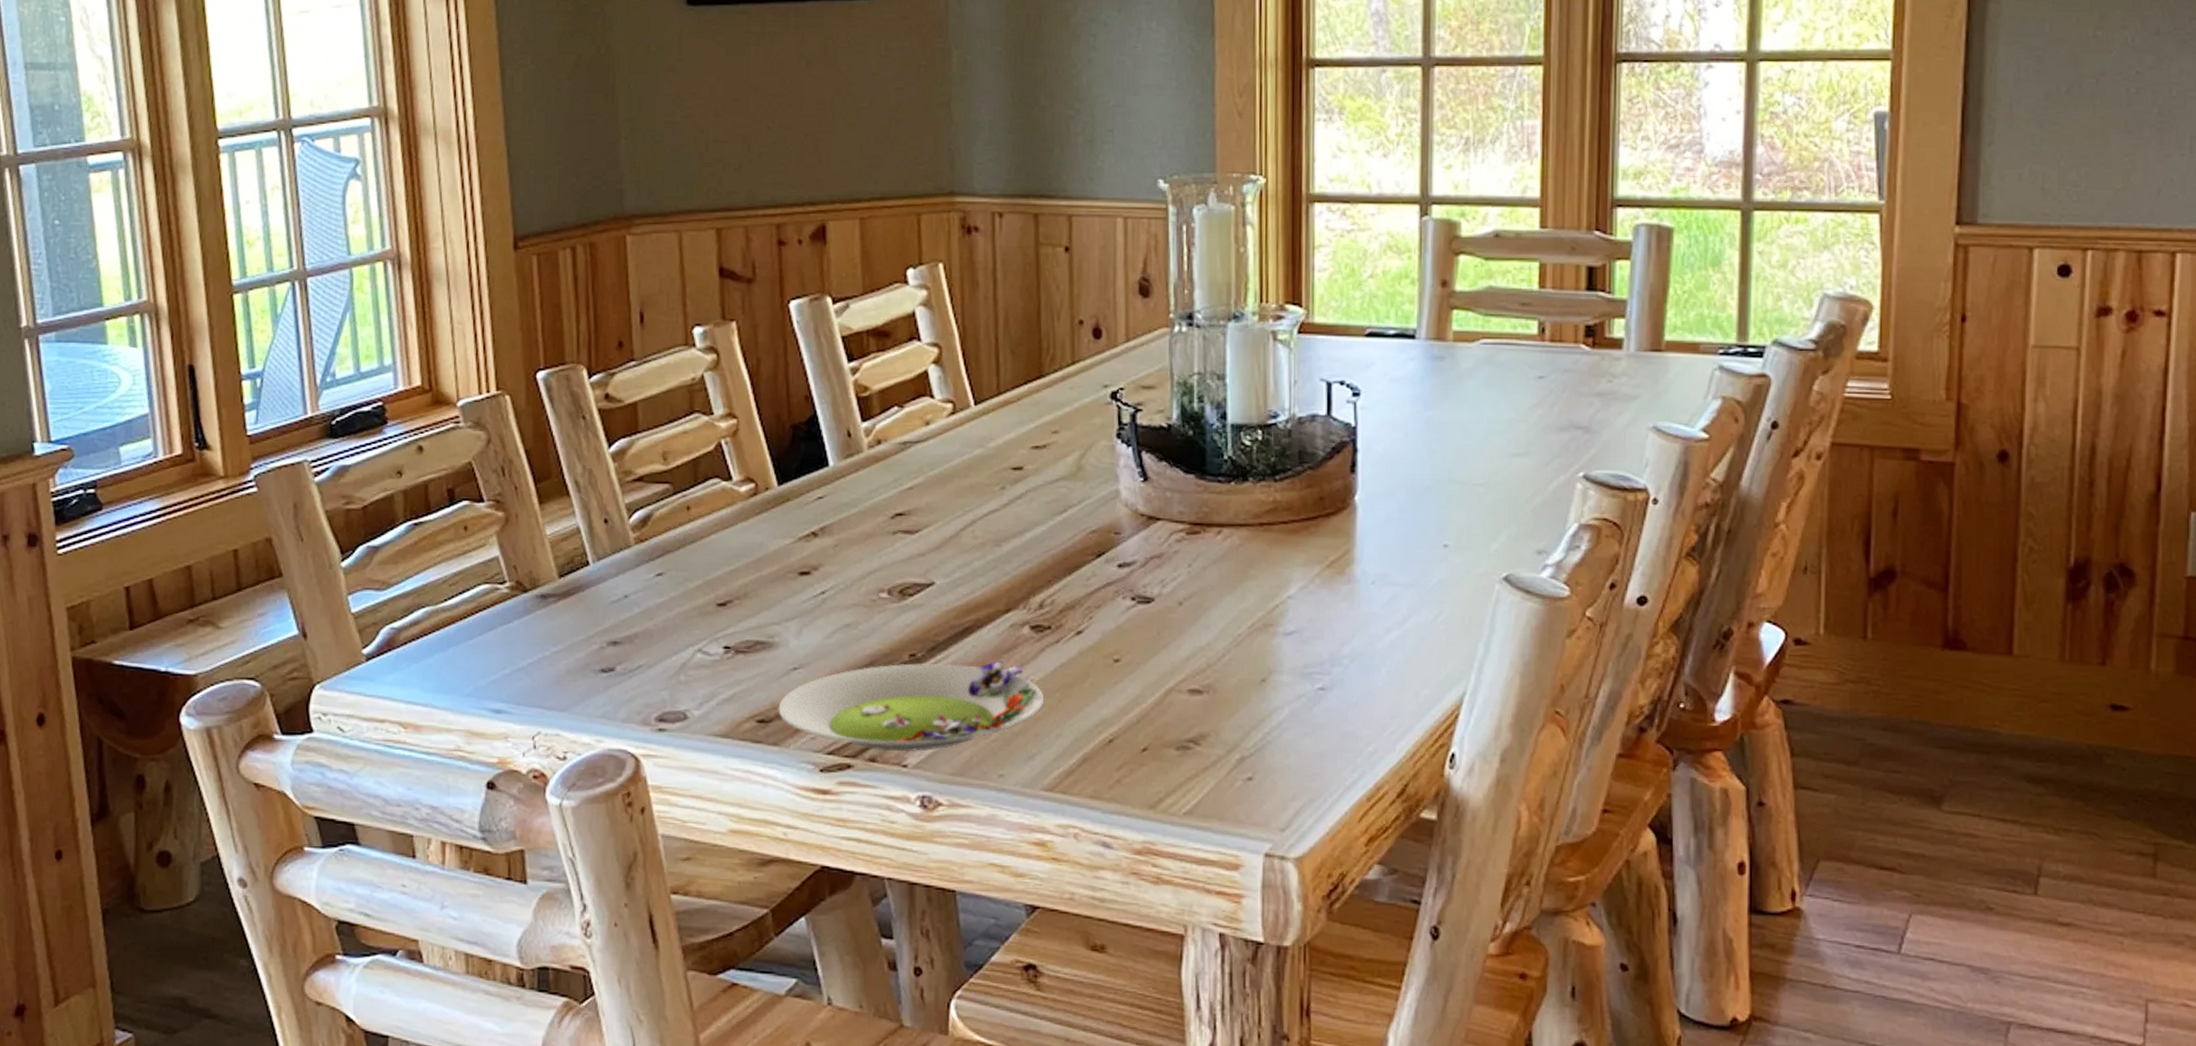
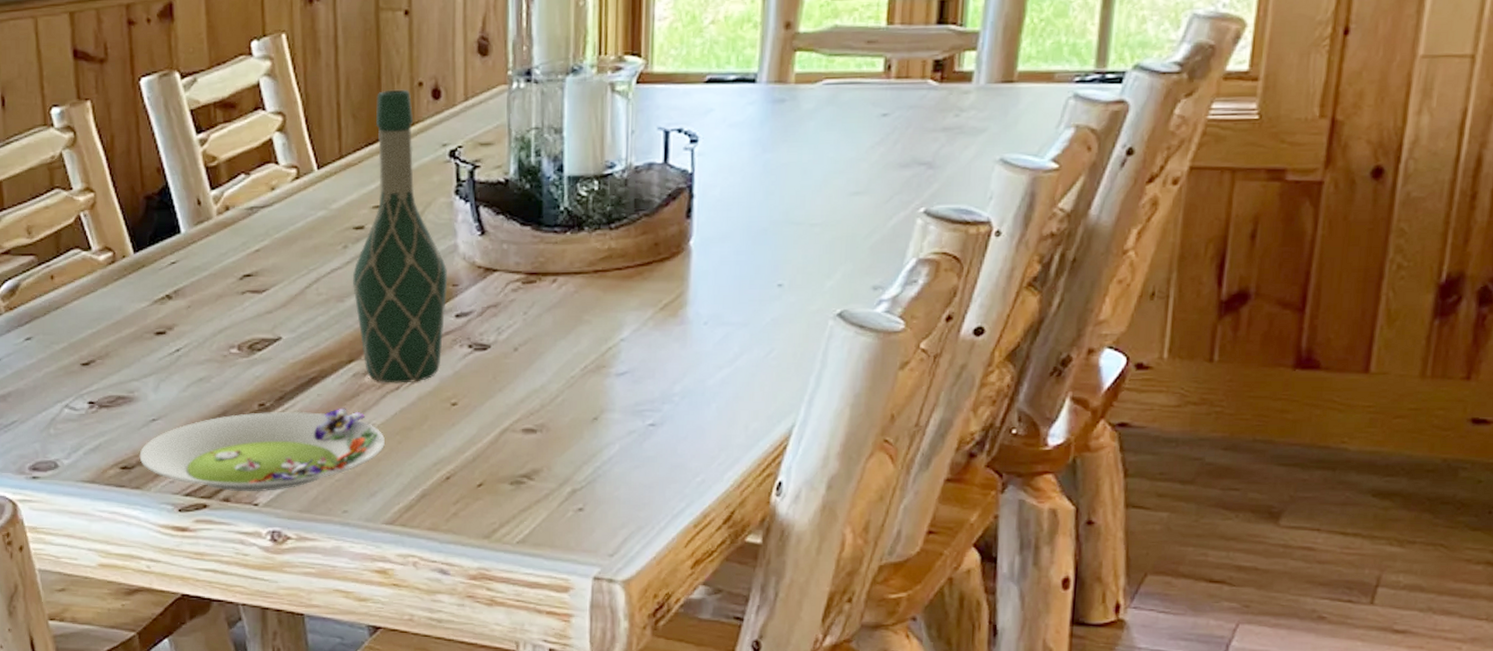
wine bottle: none [1011,326,1110,637] -> present [353,89,448,383]

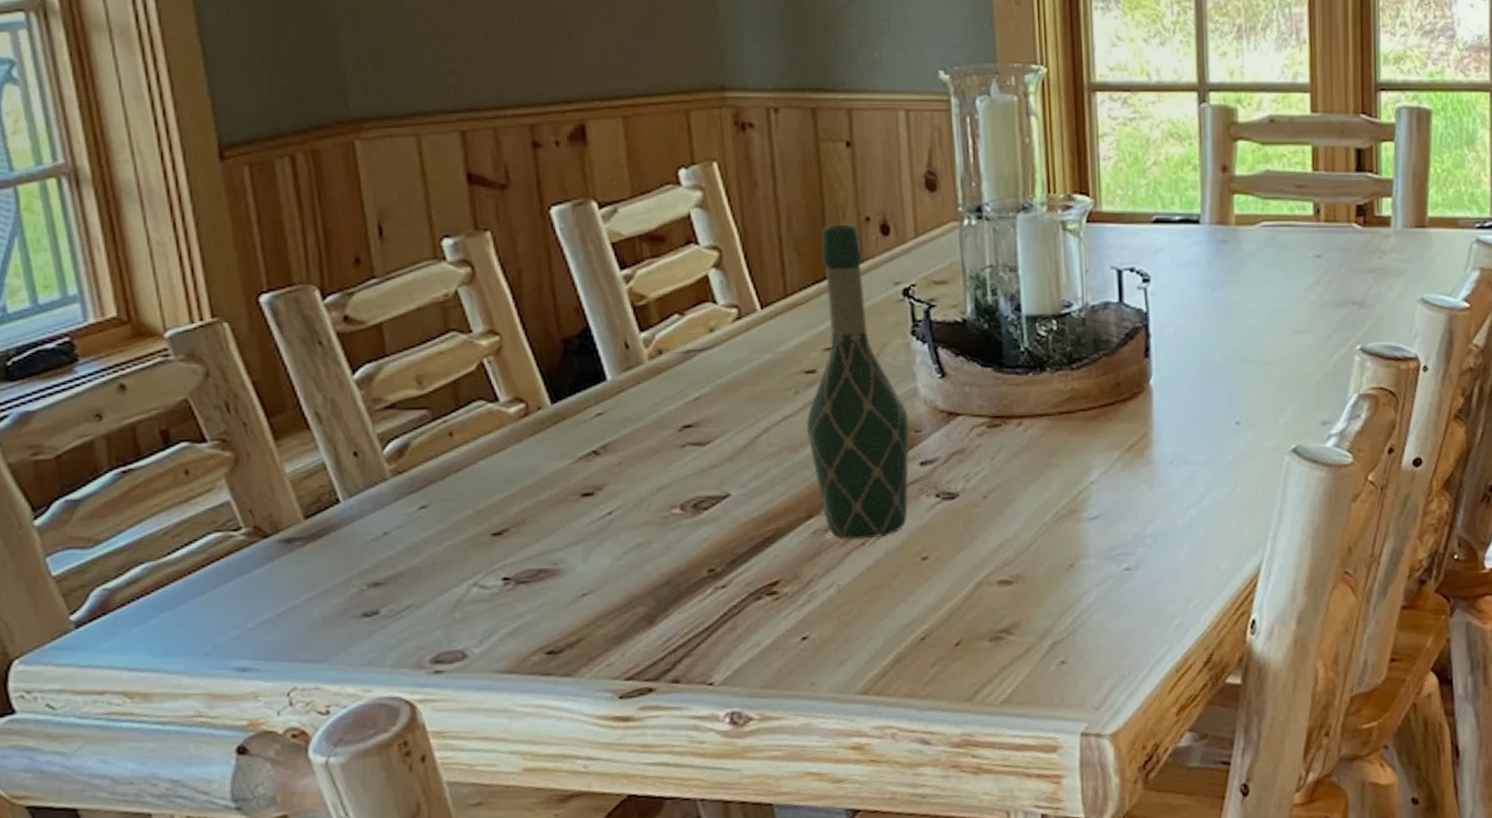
salad plate: present [139,408,386,492] -> none [568,569,854,671]

